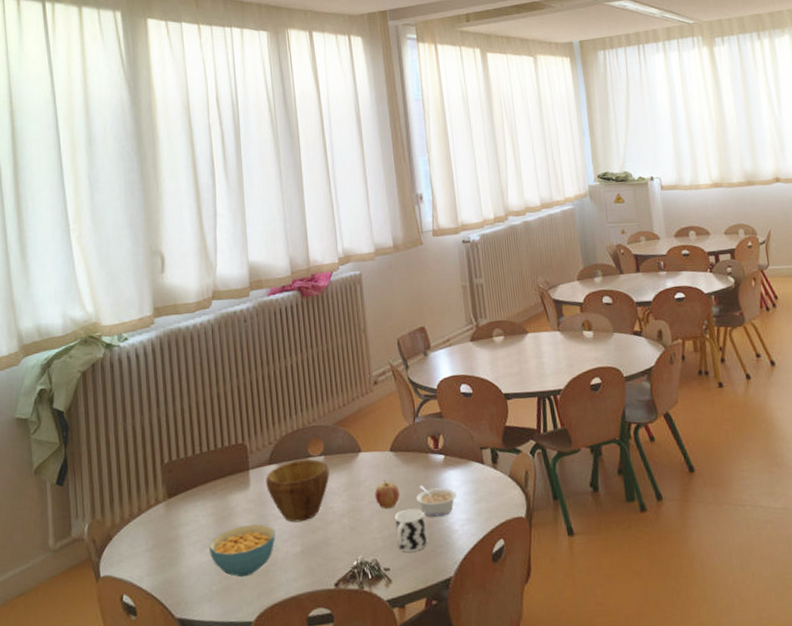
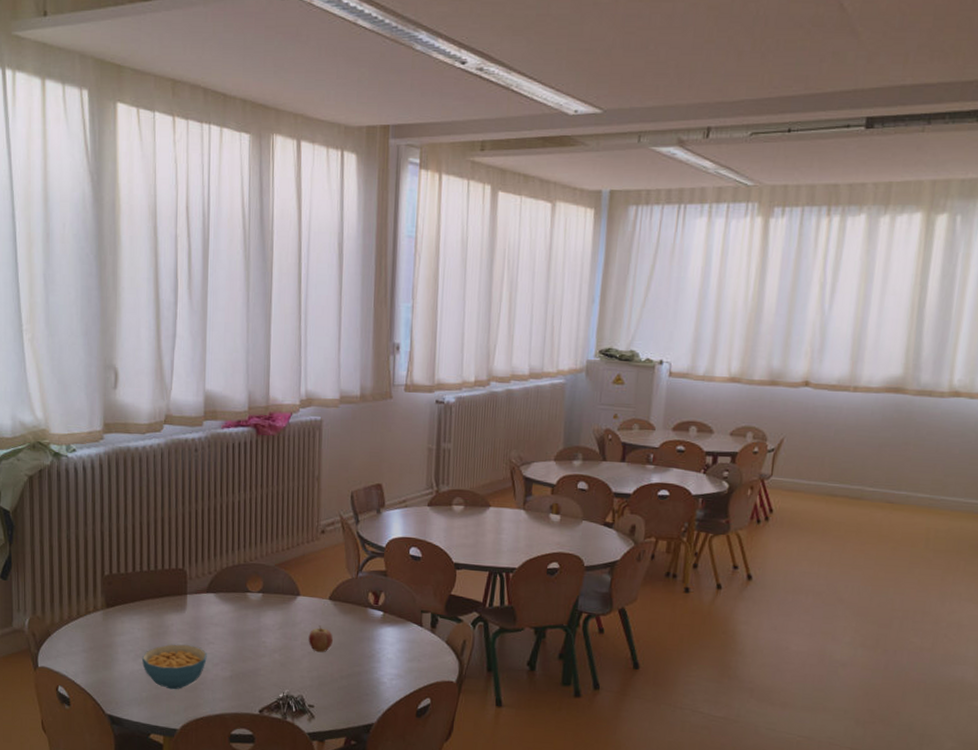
bowl: present [266,459,330,523] -> none [202,593,266,650]
cup: present [395,508,428,552] -> none [324,655,355,695]
legume: present [415,484,457,517] -> none [348,635,390,668]

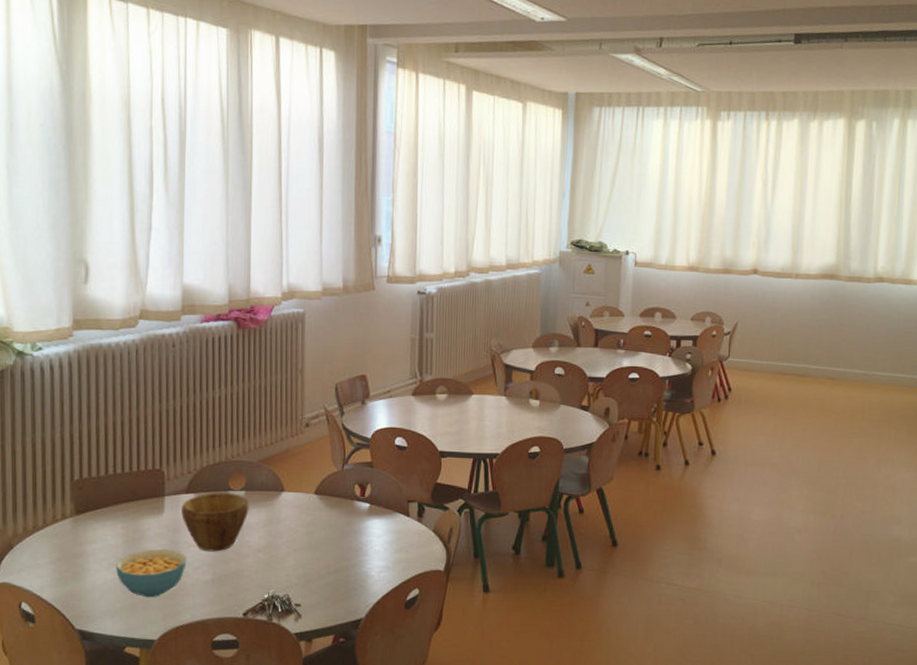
bowl: none [202,593,266,650] -> present [181,493,249,552]
fruit: present [308,625,334,653] -> none [294,521,320,549]

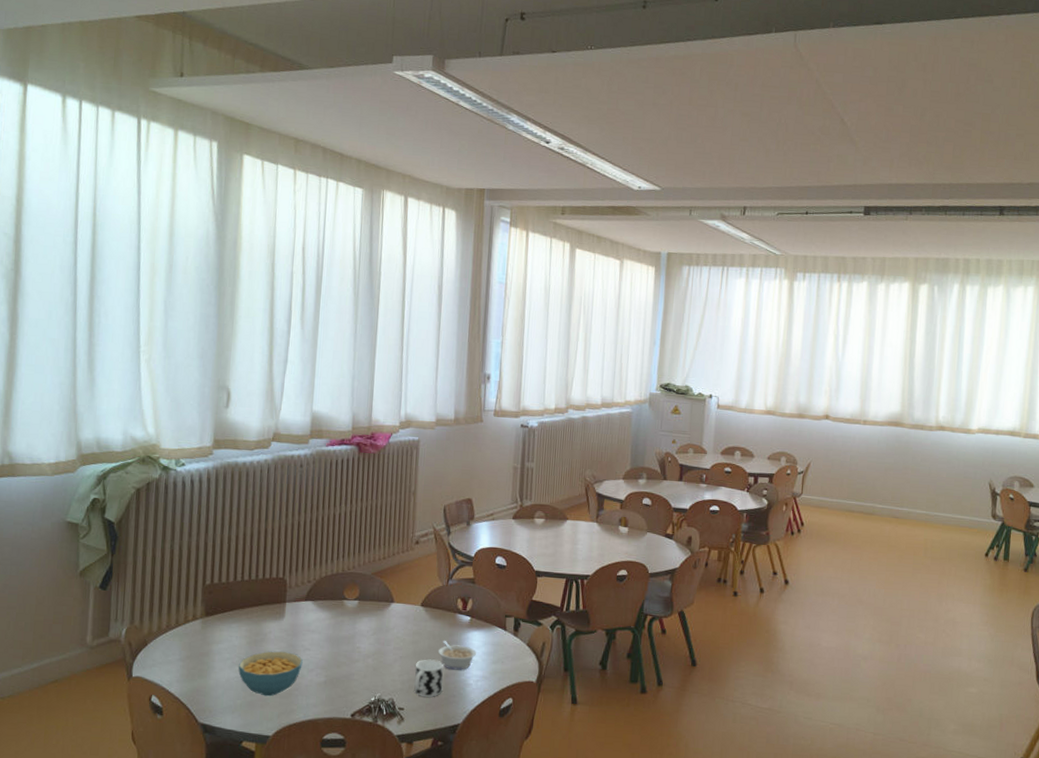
bowl: present [181,493,249,552] -> none [300,601,362,656]
cup: none [311,551,343,591] -> present [414,659,444,697]
legume: none [335,529,377,561] -> present [437,640,476,670]

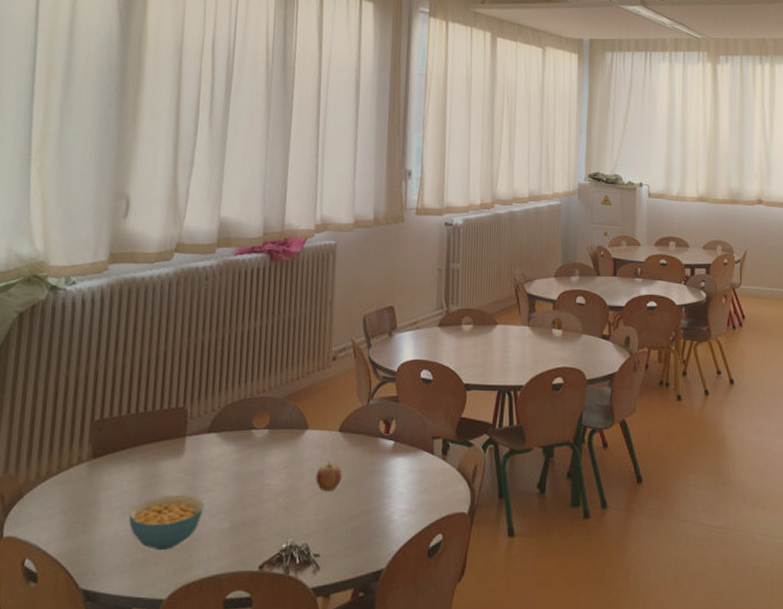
fruit: none [400,631,424,657] -> present [315,461,343,492]
cup: present [414,659,444,697] -> none [331,493,365,538]
legume: present [437,640,476,670] -> none [358,469,401,504]

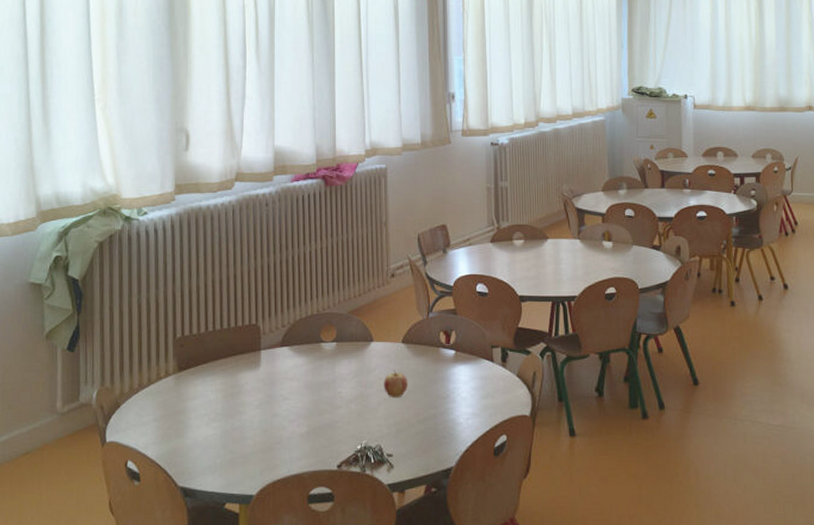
cereal bowl: present [128,495,204,551] -> none [215,403,283,453]

